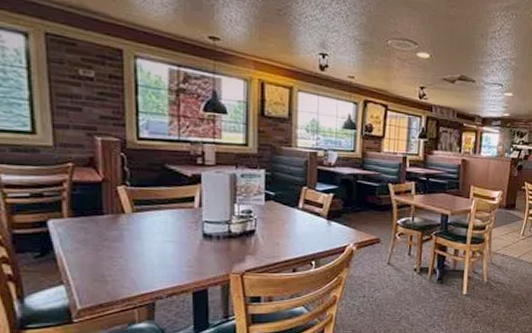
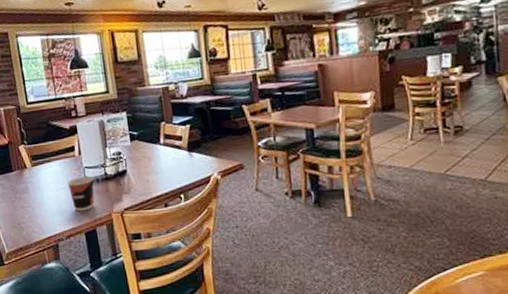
cup: none [178,230,214,269] -> present [67,175,95,212]

